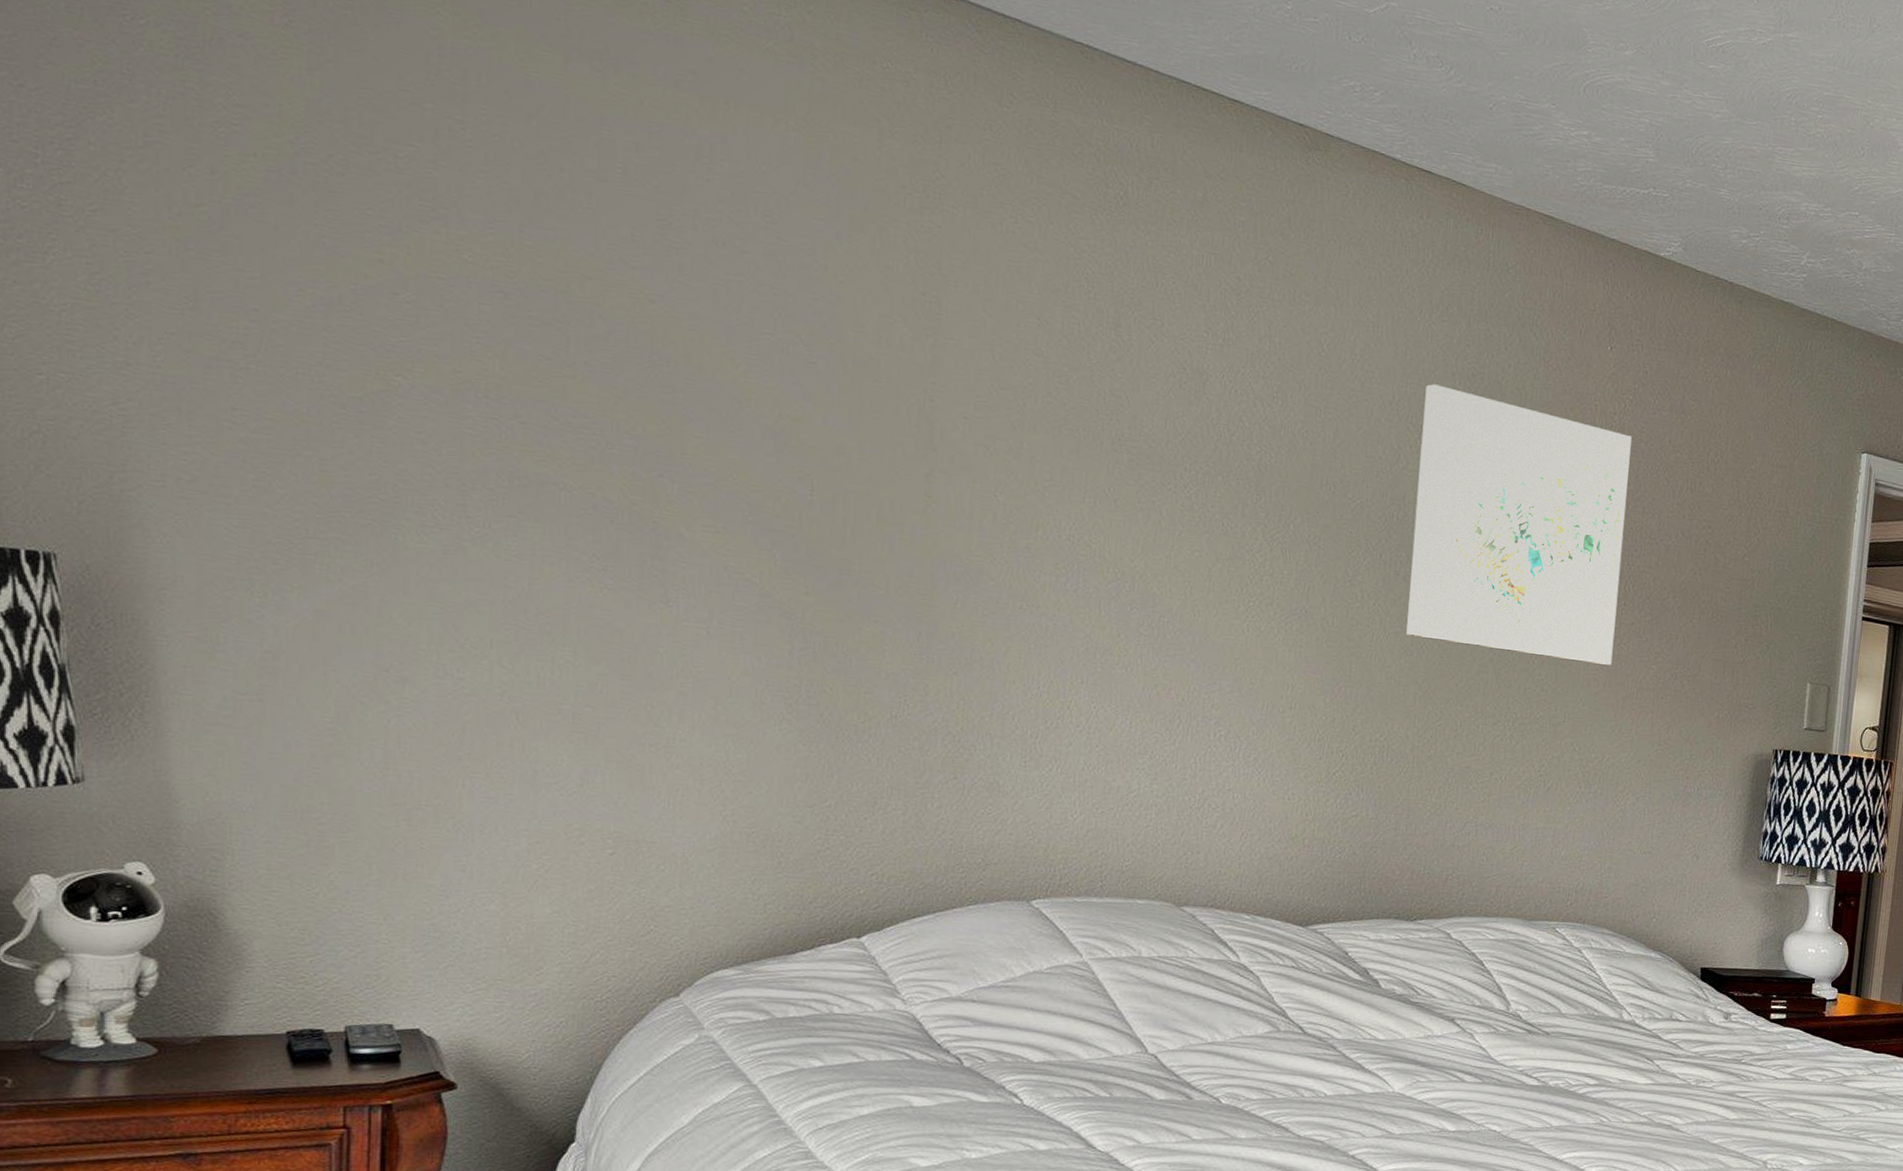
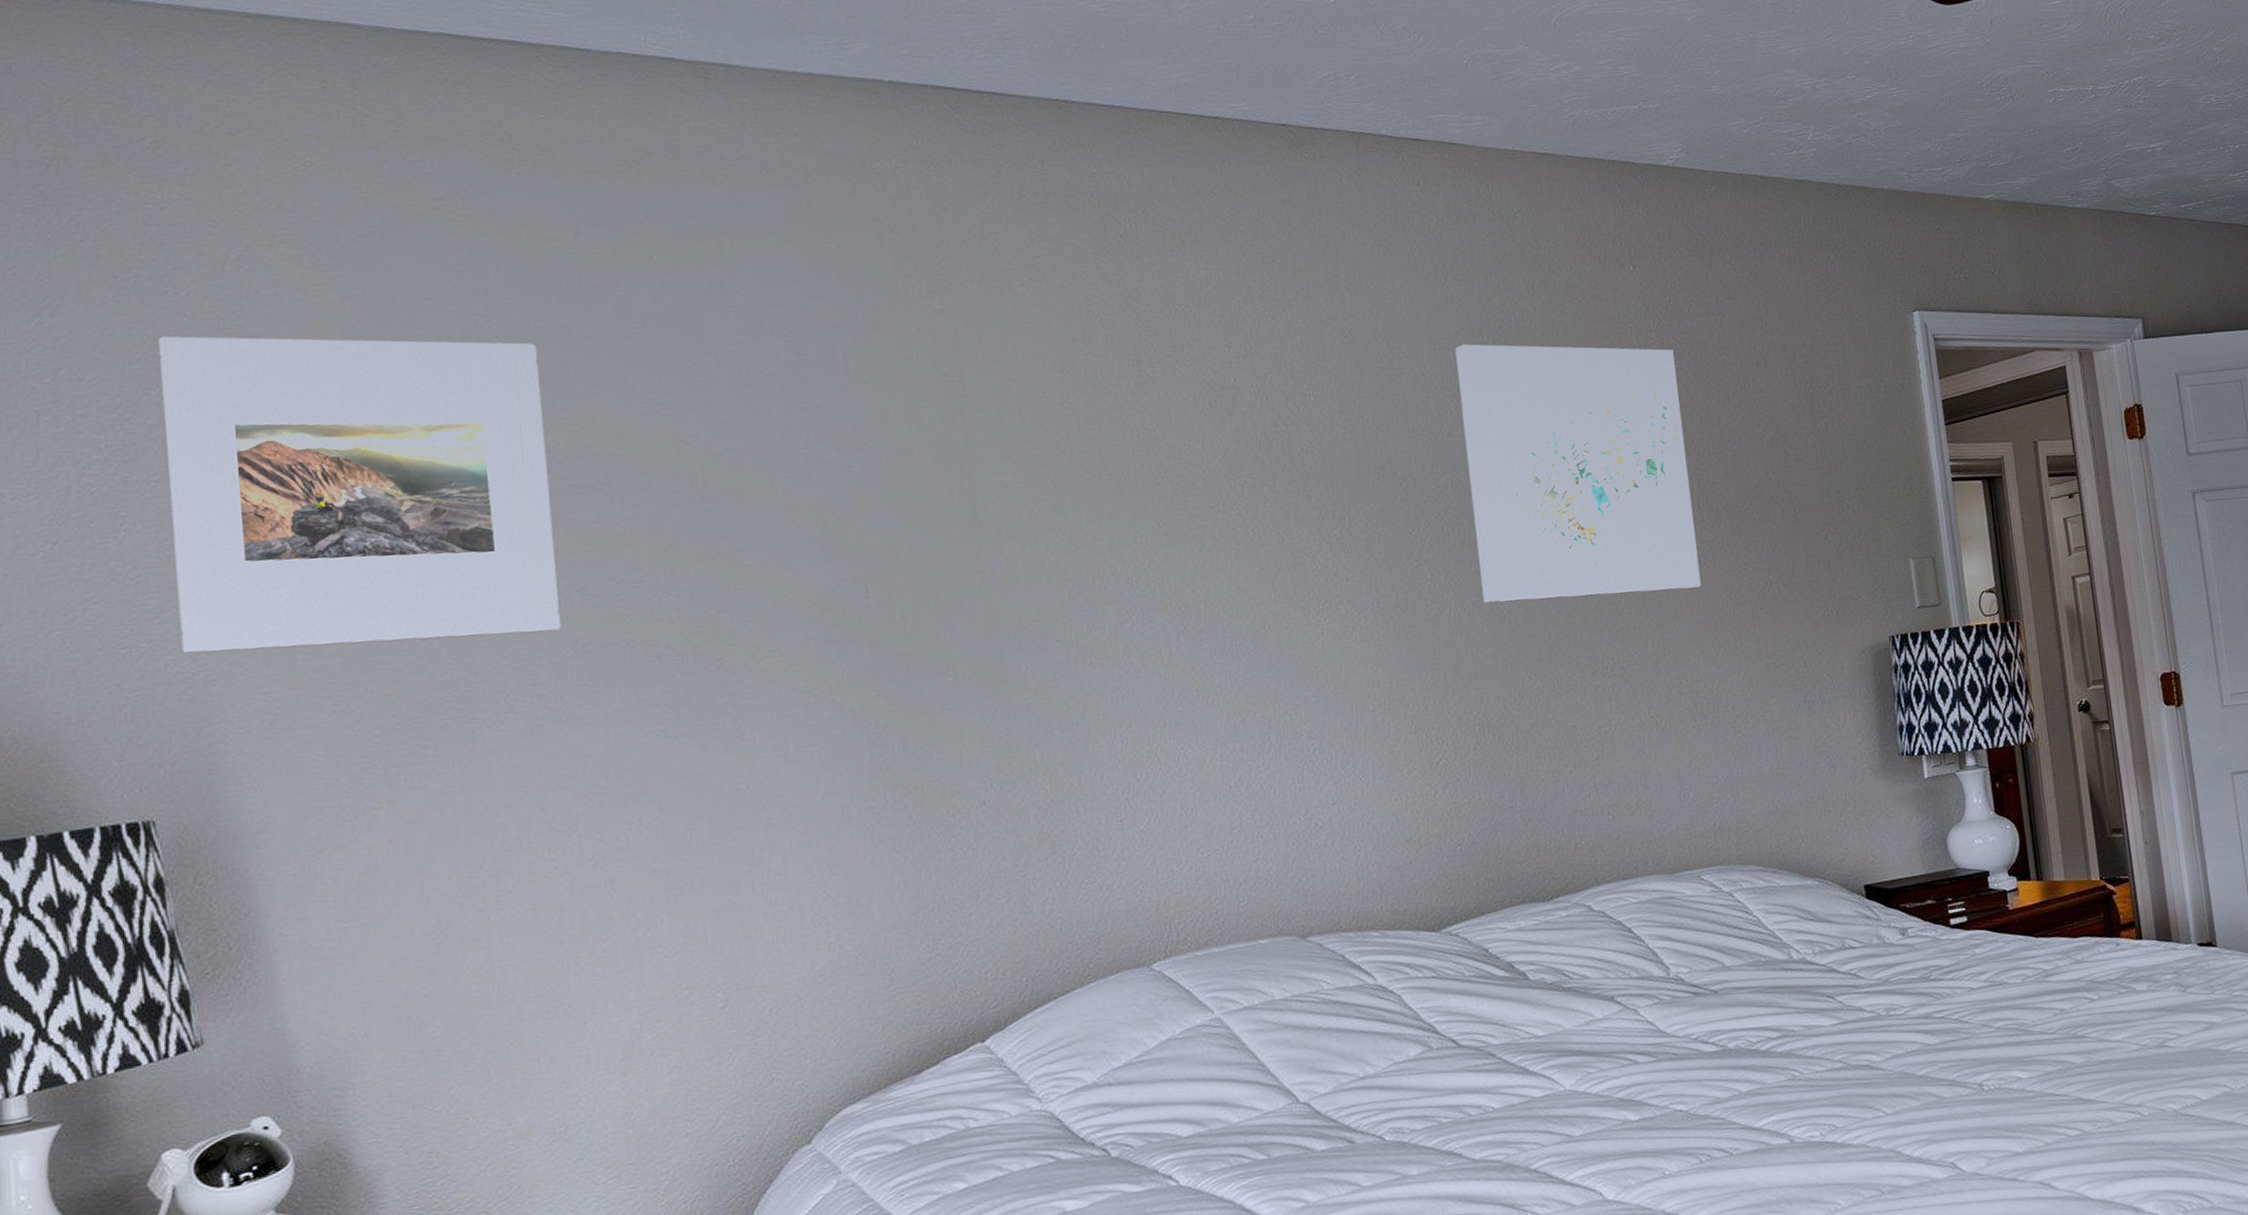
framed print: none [102,61,510,458] -> present [158,336,560,655]

